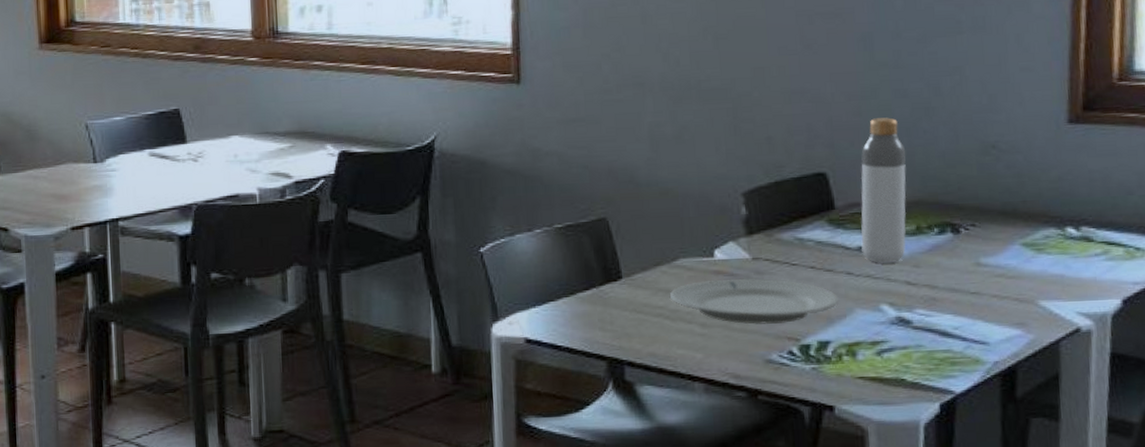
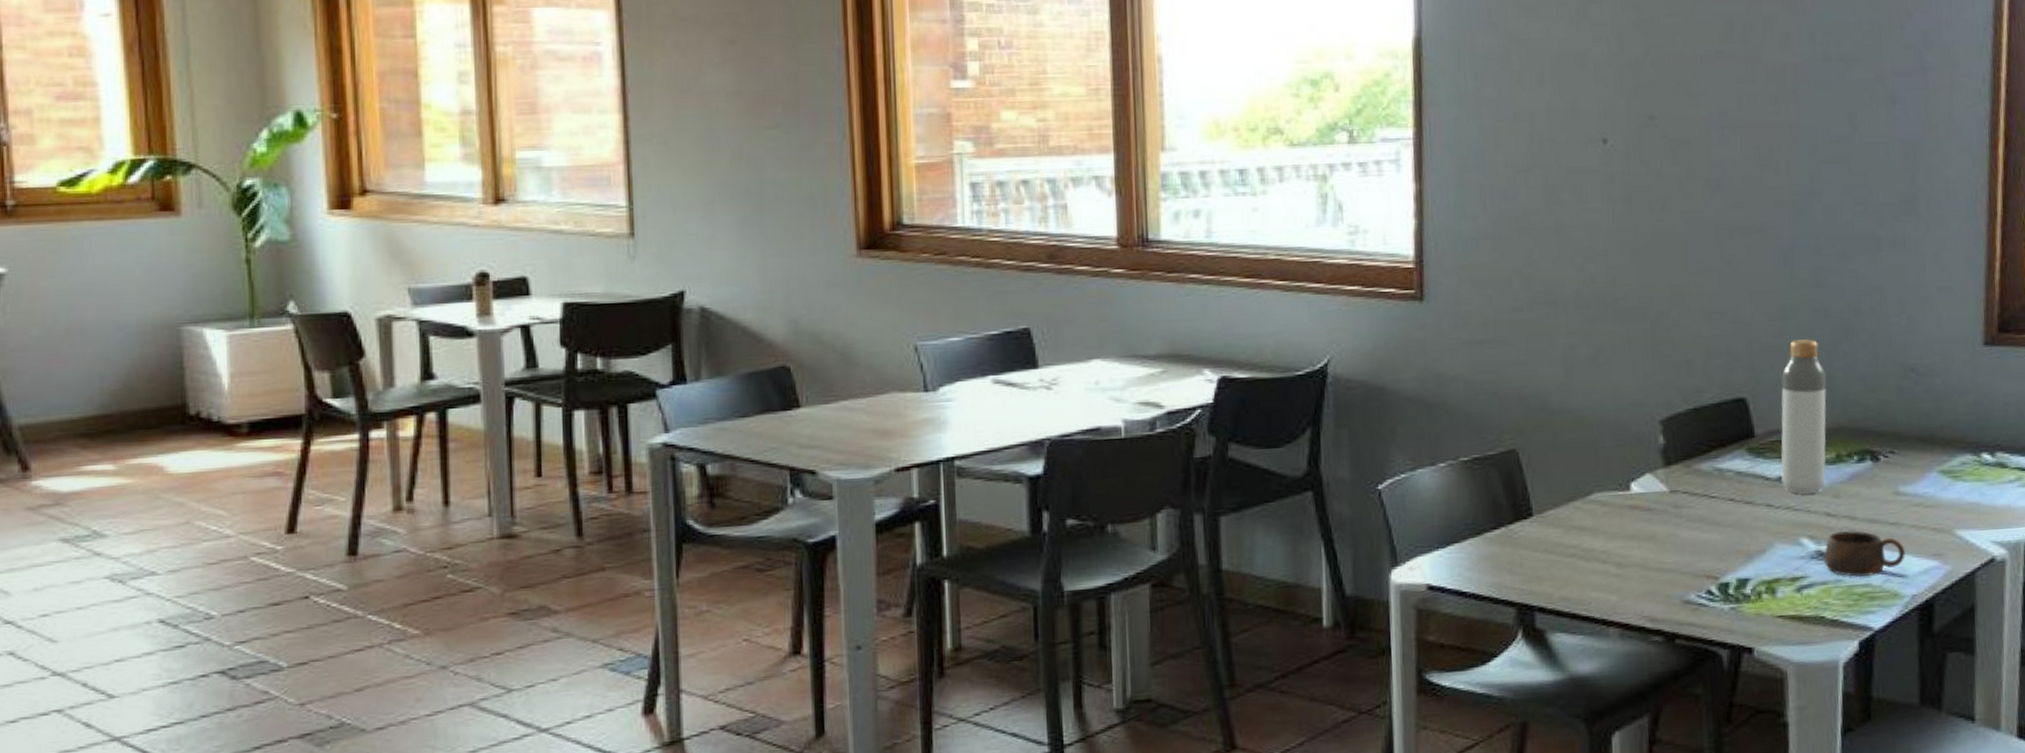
plate: present [670,279,839,325] -> none [1584,513,1759,563]
cup: none [903,298,987,344] -> present [1823,530,1905,578]

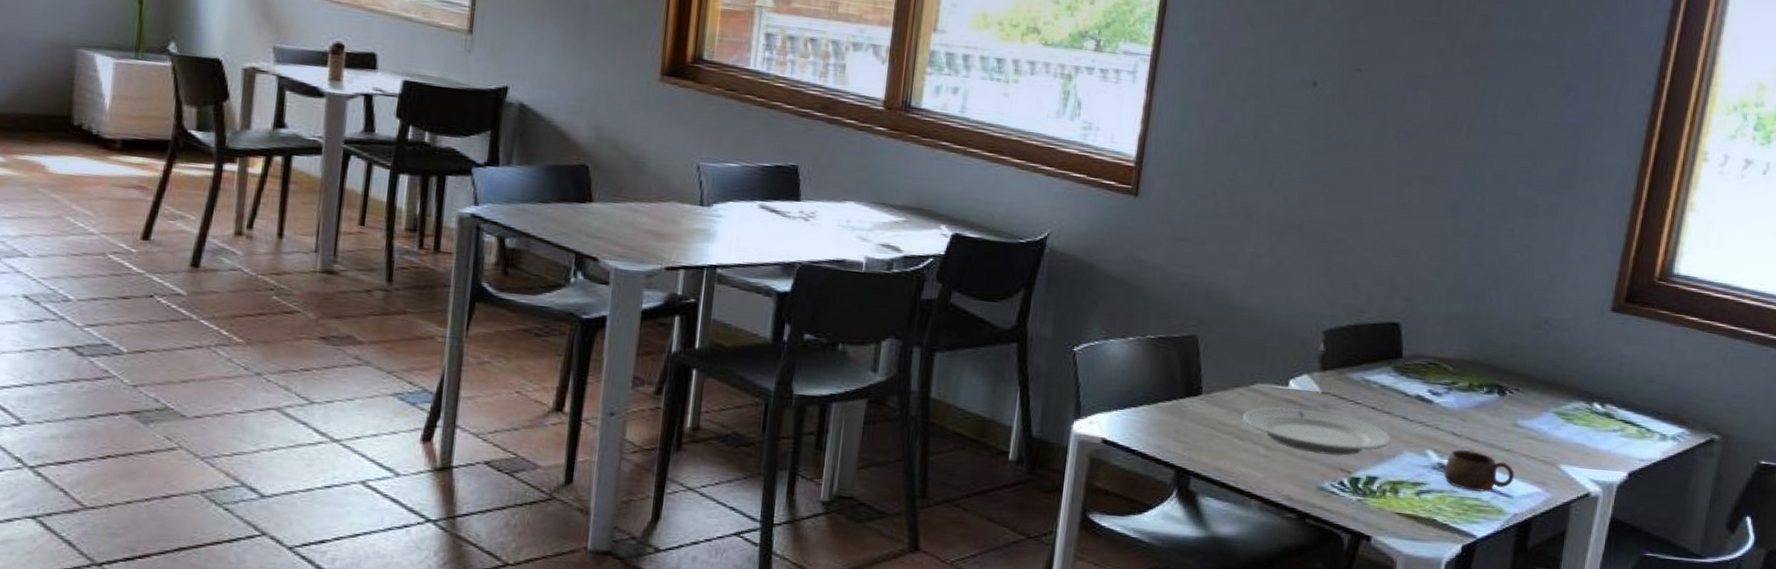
plate: none [1584,513,1759,563] -> present [1243,407,1392,456]
bottle: present [1781,339,1827,494] -> none [1419,280,1472,414]

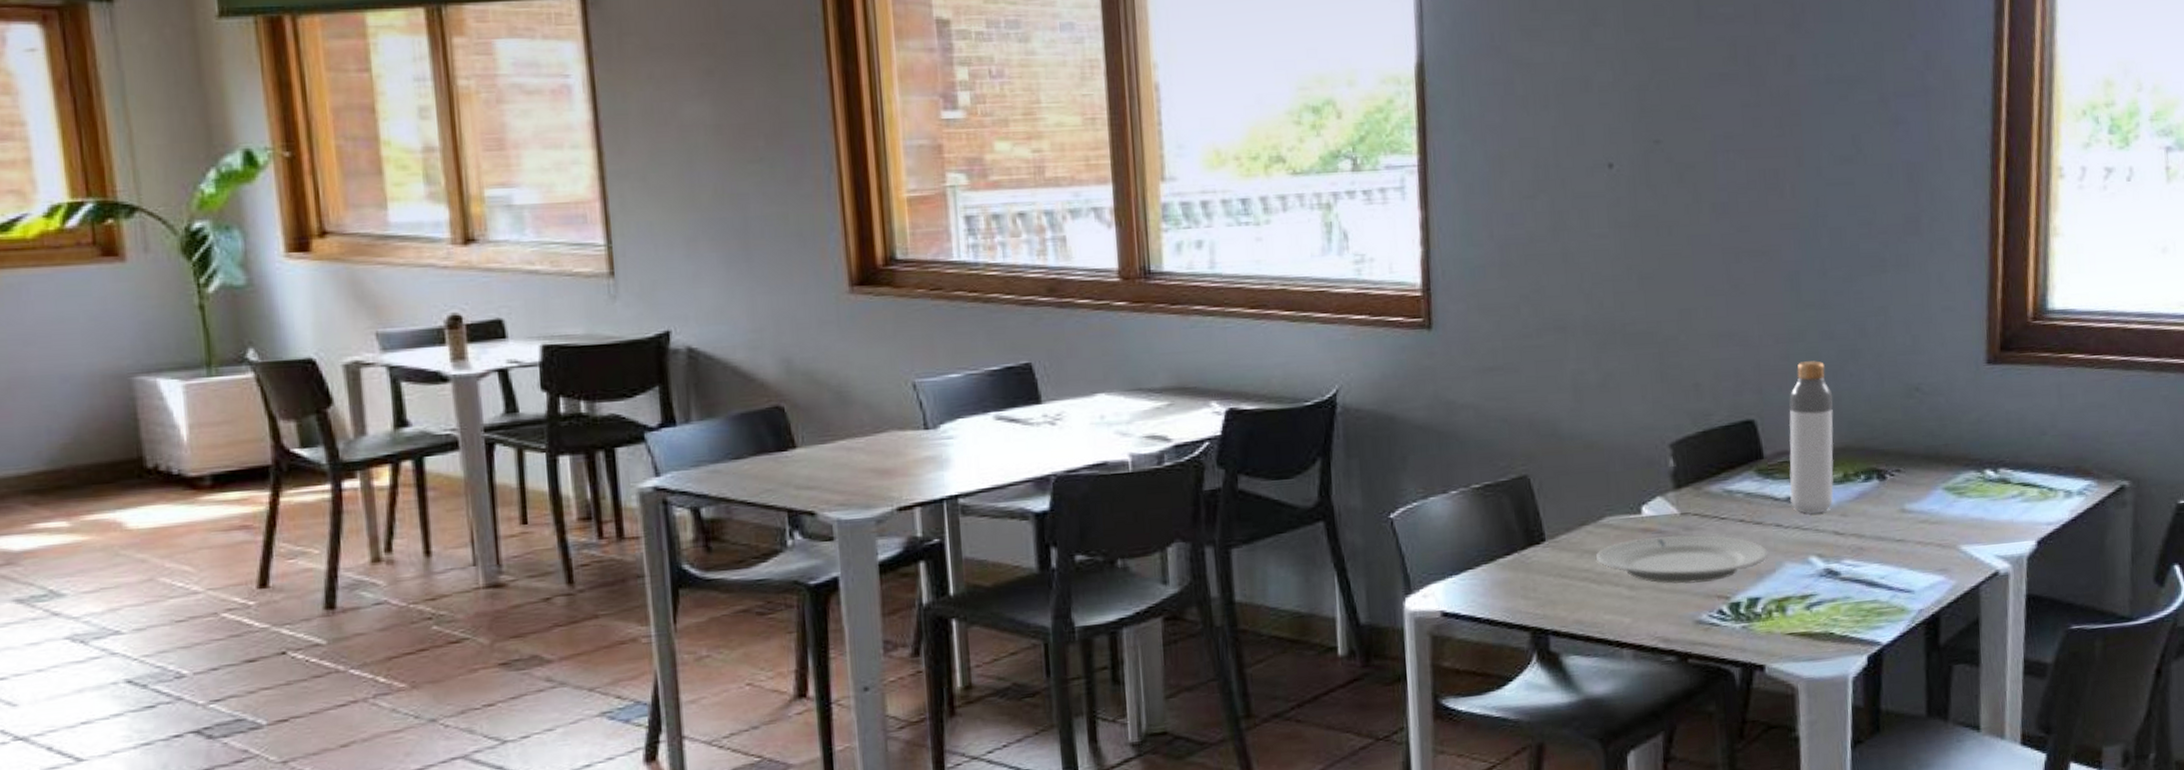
bottle: none [1419,280,1472,414] -> present [1789,360,1834,514]
cup: present [1443,449,1514,492] -> none [1832,548,1912,594]

